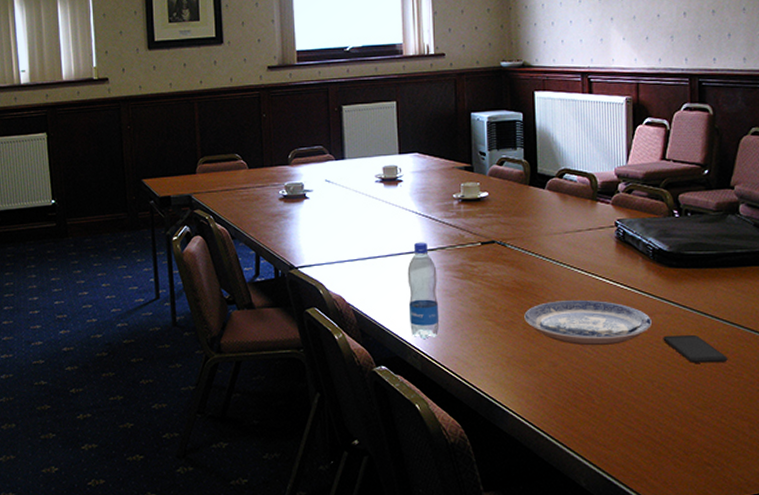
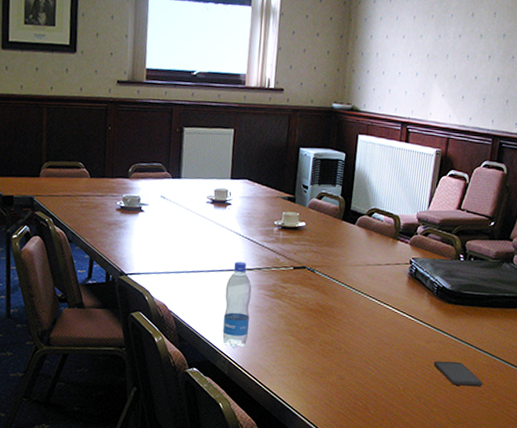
plate: present [524,299,653,346] -> none [322,324,428,365]

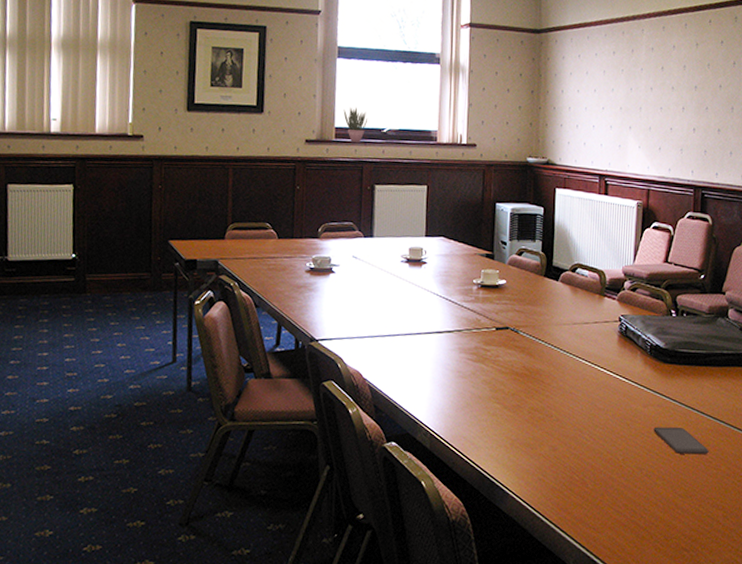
potted plant: none [154,48,178,86] -> present [343,107,367,144]
bottle: present [222,261,252,347] -> none [422,323,452,417]

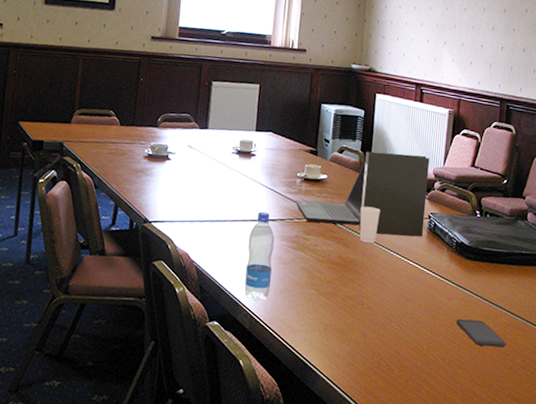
potted plant: present [343,107,367,144] -> none [187,10,209,43]
bottle: none [422,323,452,417] -> present [244,211,275,300]
laptop: none [474,263,548,333] -> present [296,162,366,226]
binder: none [543,252,618,342] -> present [359,151,430,237]
cup: none [544,311,566,351] -> present [359,206,380,244]

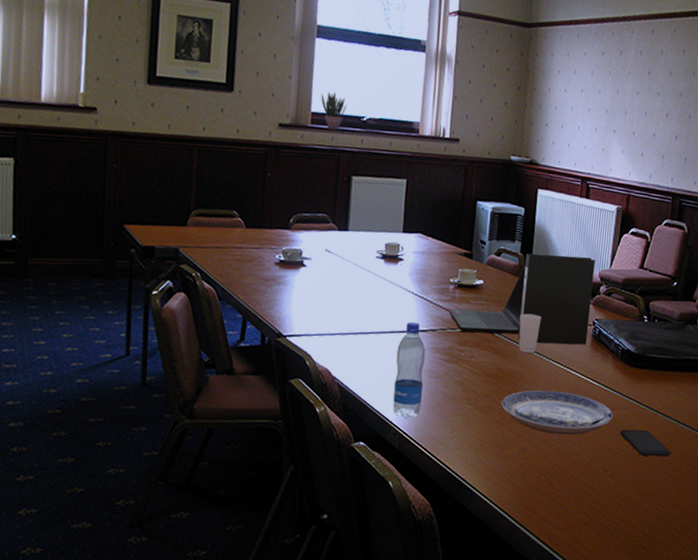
potted plant: none [187,10,209,43] -> present [321,92,346,131]
plate: none [344,278,450,323] -> present [501,390,614,435]

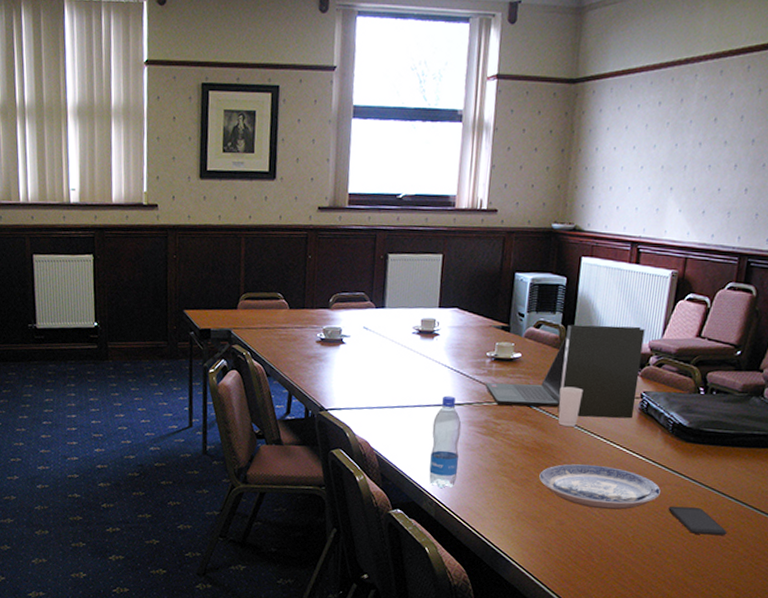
potted plant: present [321,92,346,131] -> none [357,171,382,210]

